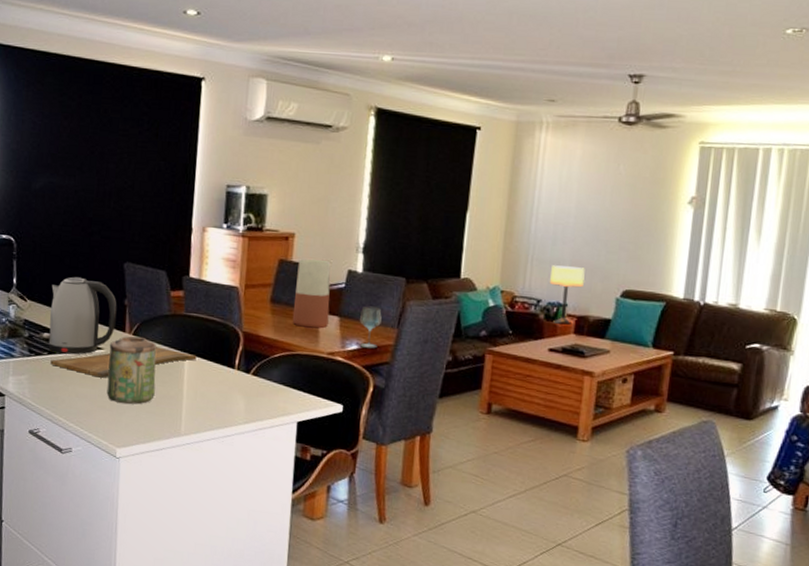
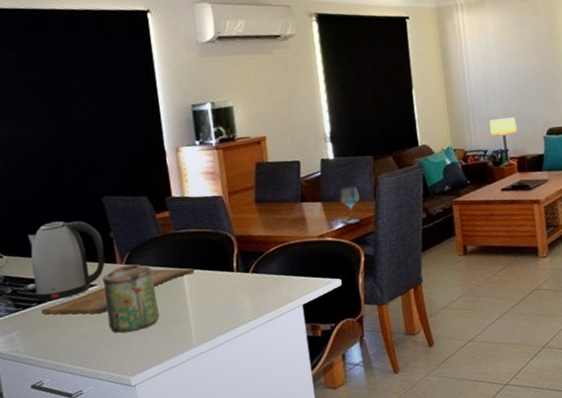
vase: present [292,259,331,329] -> none [274,155,313,219]

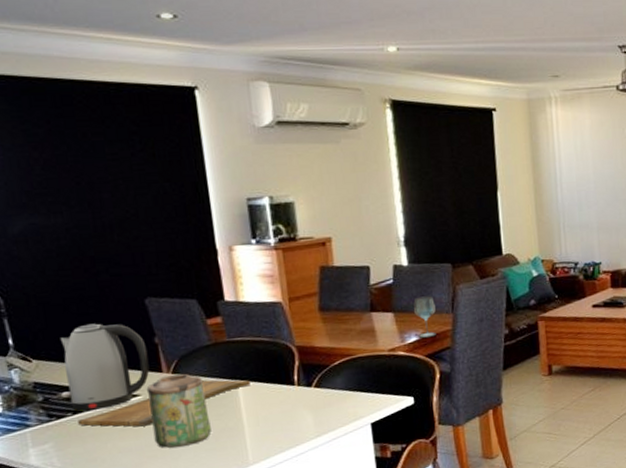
table lamp: present [489,117,517,168] -> none [582,227,612,283]

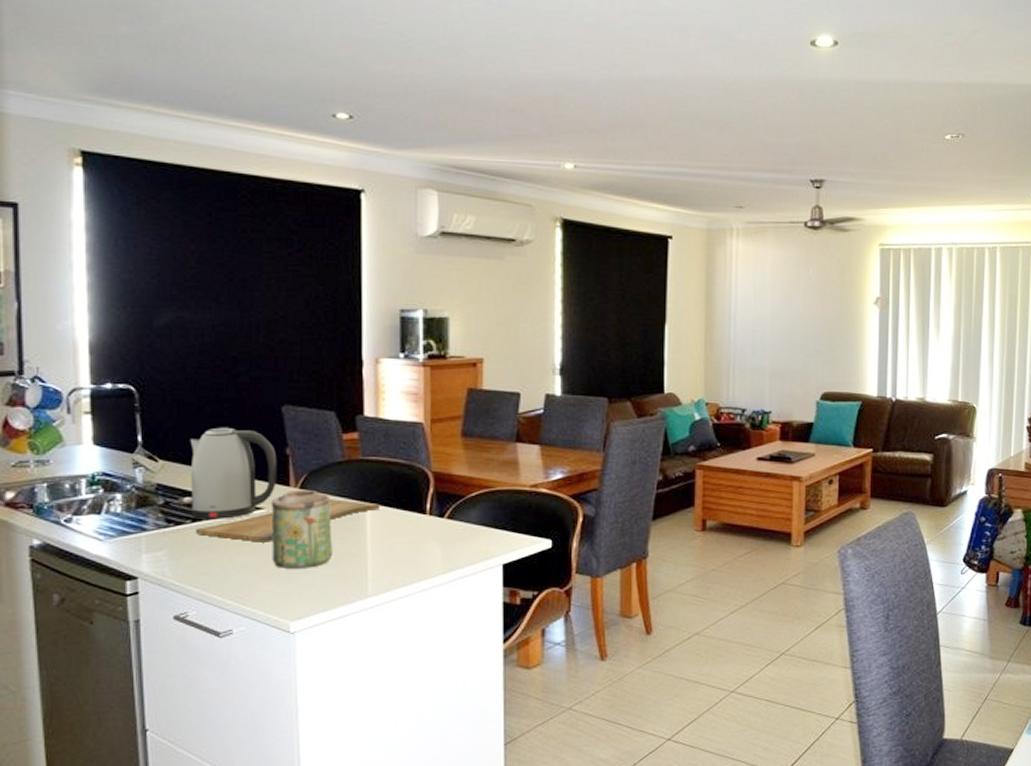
wine glass: present [413,296,437,338] -> none [561,431,587,476]

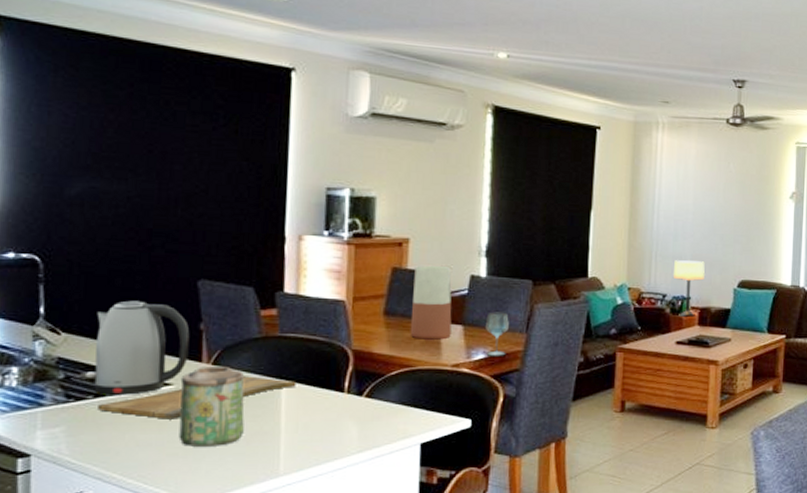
vase: none [488,386,529,460] -> present [410,266,452,340]
wine glass: none [561,431,587,476] -> present [484,312,510,356]
table lamp: none [752,372,785,433] -> present [672,259,705,318]

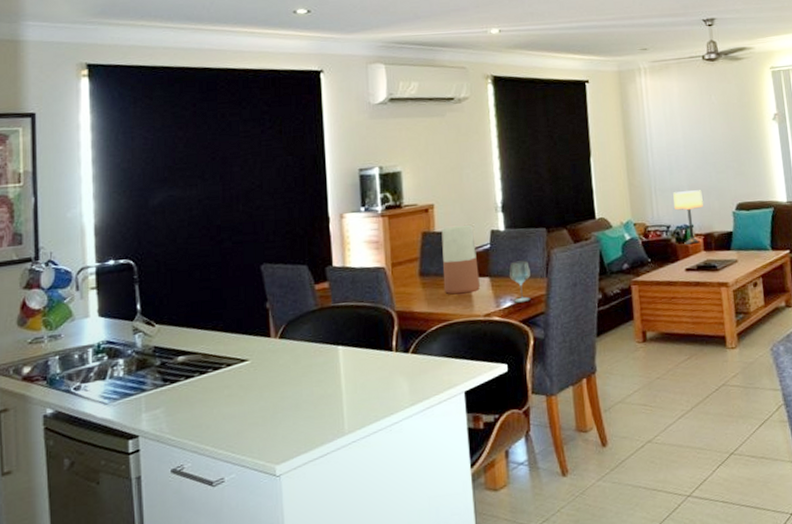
kettle: present [94,300,190,395] -> none [182,288,259,376]
cutting board: present [98,376,296,419] -> none [189,345,351,393]
canister: present [178,365,245,446] -> none [254,338,311,415]

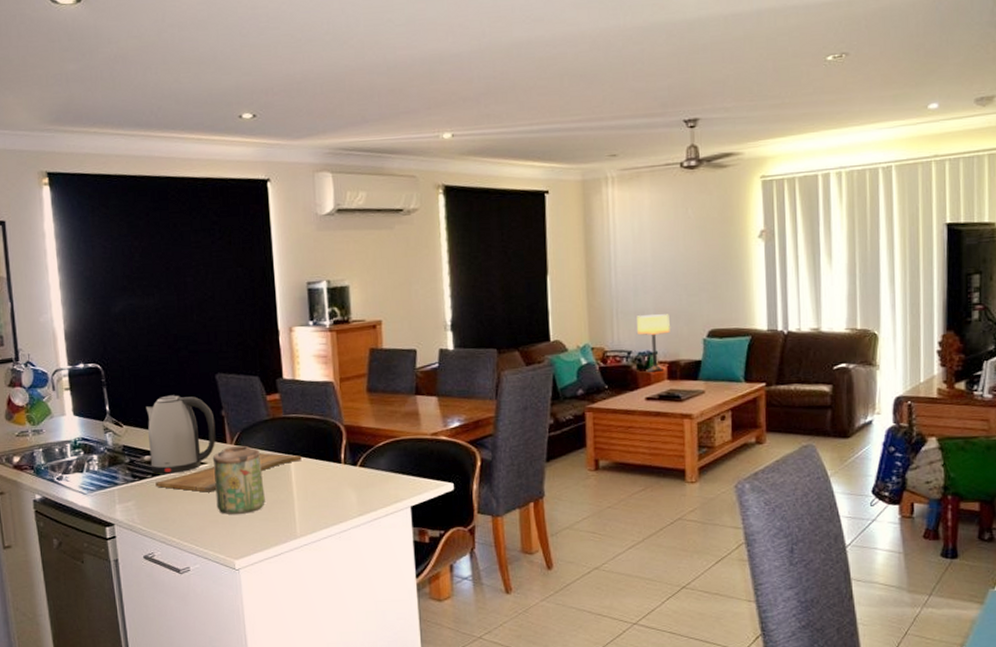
kettle: none [182,288,259,376] -> present [146,395,216,474]
cutting board: none [189,345,351,393] -> present [155,453,302,492]
canister: none [254,338,311,415] -> present [212,445,265,514]
vase: present [441,225,480,295] -> none [389,343,427,412]
wine glass: present [509,260,532,303] -> none [457,381,480,423]

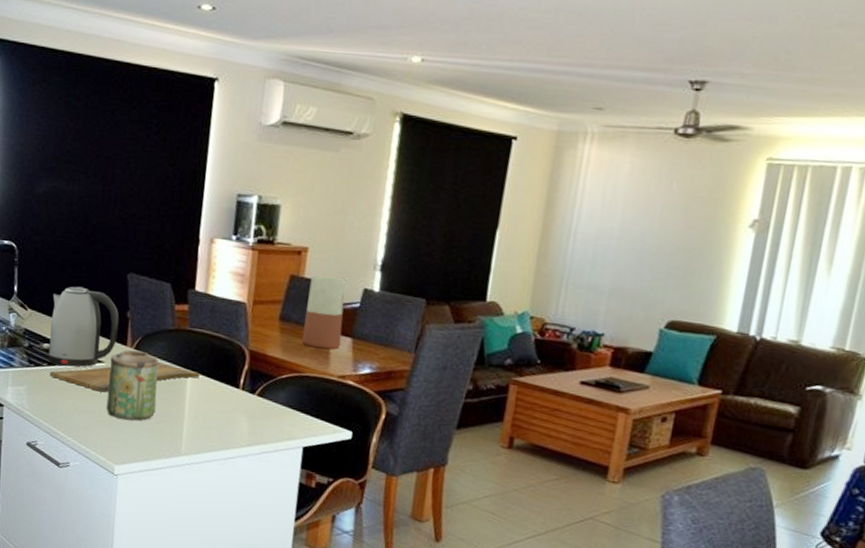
vase: none [389,343,427,412] -> present [301,275,346,350]
table lamp: present [636,313,670,373] -> none [584,290,626,358]

